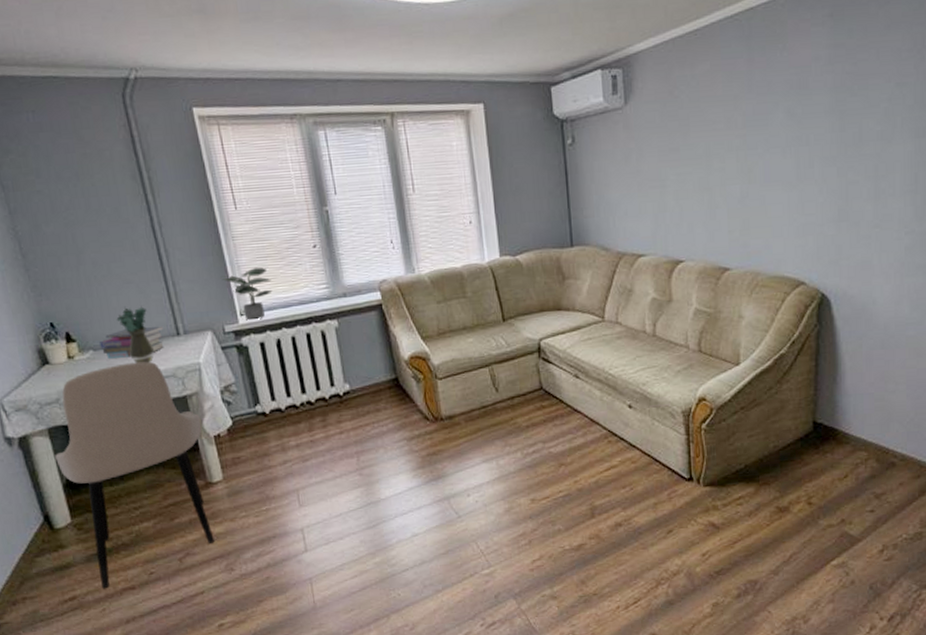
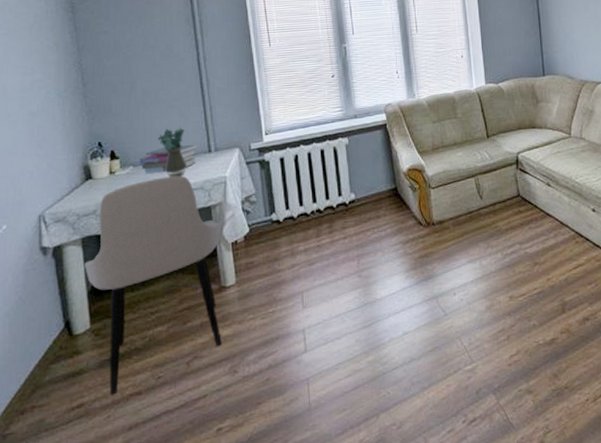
potted plant: present [220,267,273,321] -> none [251,93,295,139]

